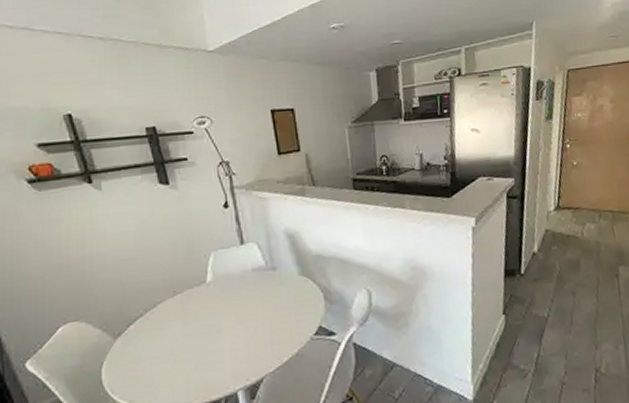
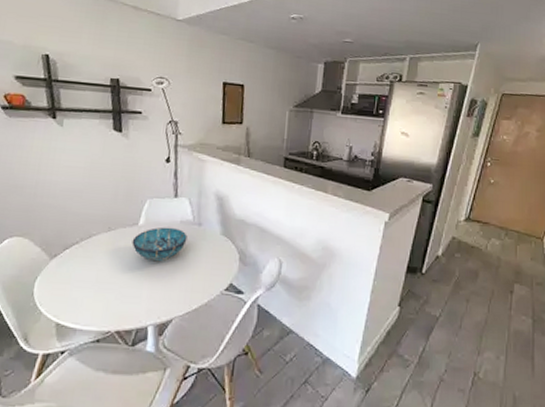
decorative bowl: none [202,277,263,319] -> present [132,227,187,262]

